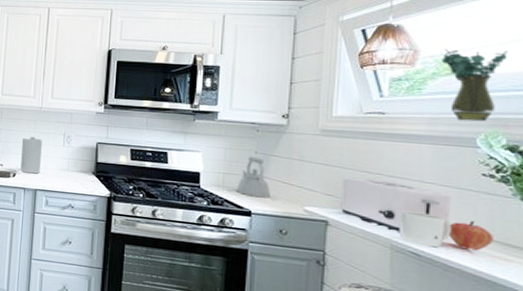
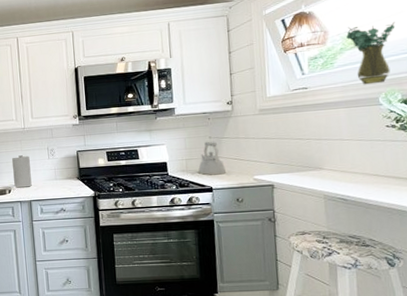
toaster: present [341,176,452,232] -> none [281,143,366,184]
mug: present [399,209,451,248] -> none [327,164,368,192]
fruit: present [448,220,493,251] -> none [366,164,400,189]

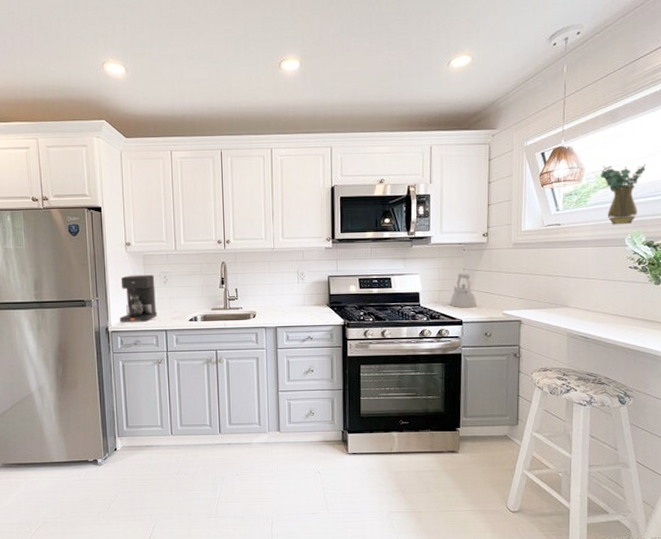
paper towel holder: present [11,155,32,188] -> none [258,278,278,313]

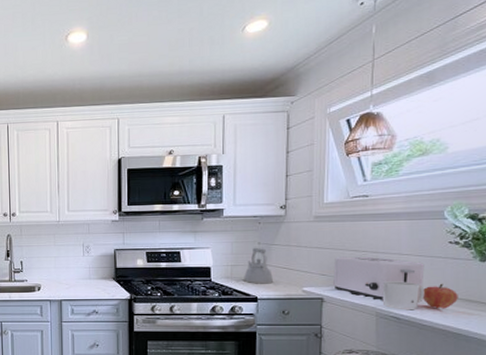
toaster: none [530,280,609,322] -> present [333,256,425,300]
mug: none [572,302,609,330] -> present [382,280,425,311]
vase: present [601,164,646,225] -> none [415,129,469,196]
fruit: none [606,305,637,329] -> present [422,283,458,309]

